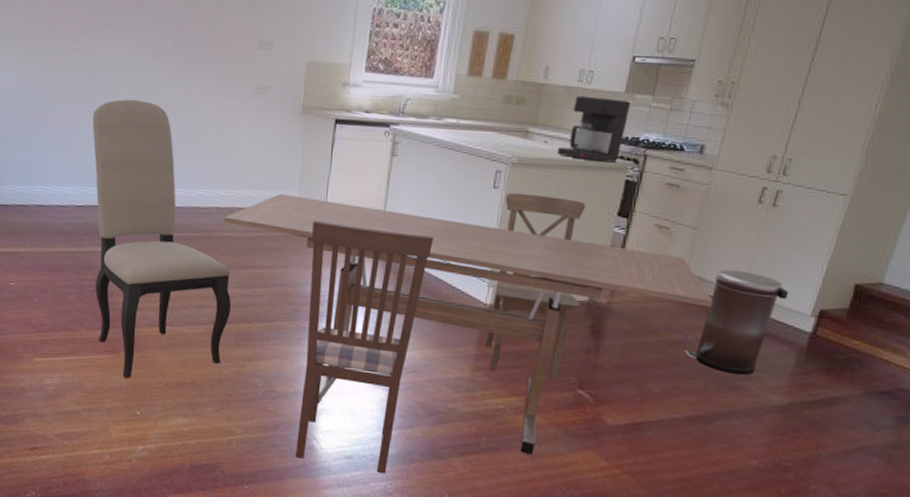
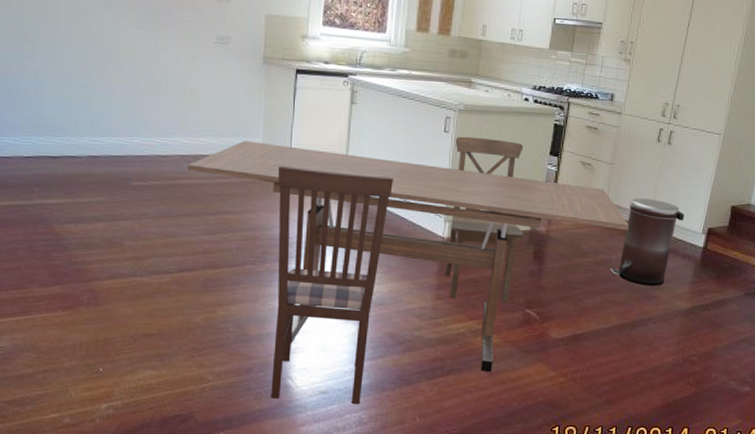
dining chair: present [92,99,232,378] -> none [40,47,199,334]
coffee maker: present [556,95,631,162] -> none [496,51,555,108]

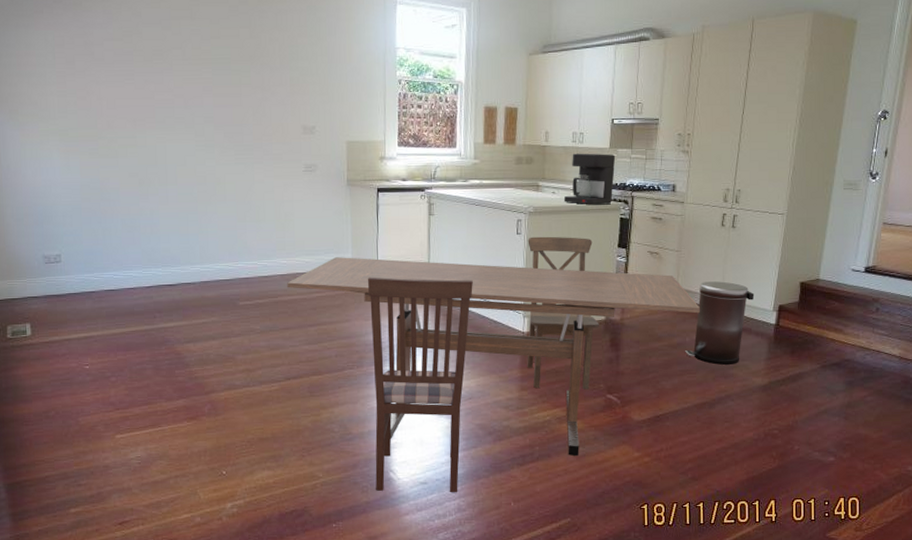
coffee maker: none [496,51,555,108] -> present [563,153,616,205]

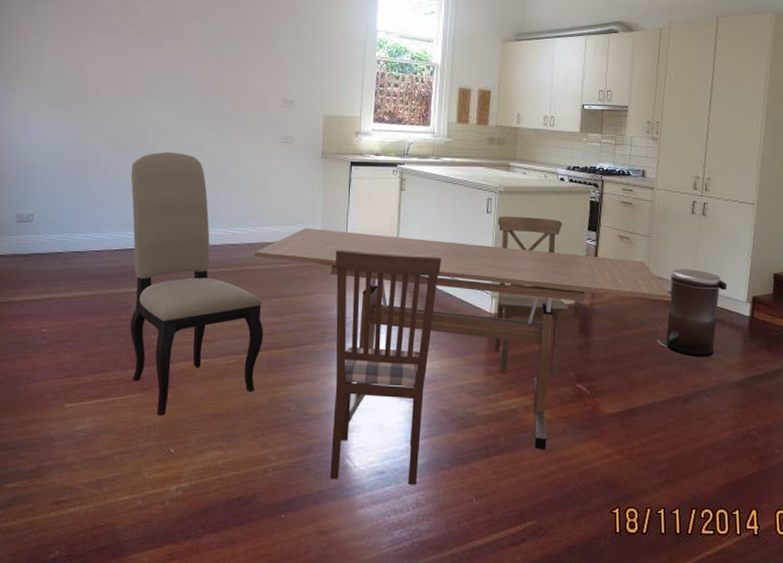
dining chair: none [154,185,303,441] -> present [130,152,264,415]
coffee maker: present [563,153,616,205] -> none [534,136,586,187]

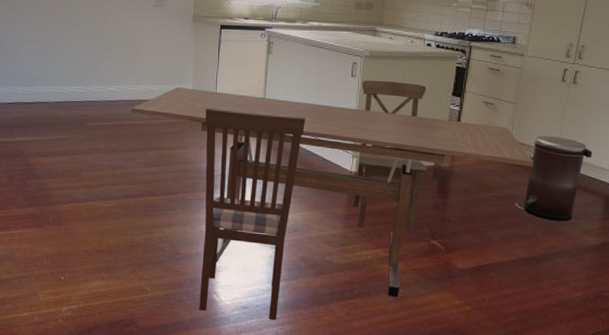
dining chair: present [130,152,264,415] -> none [19,14,140,248]

